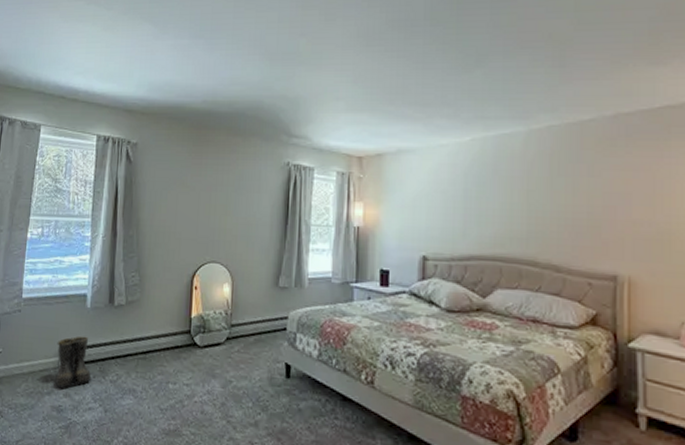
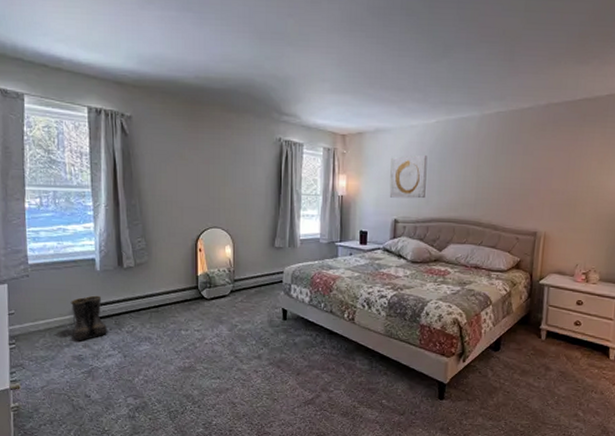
wall art: none [415,178,462,231] -> present [389,154,428,199]

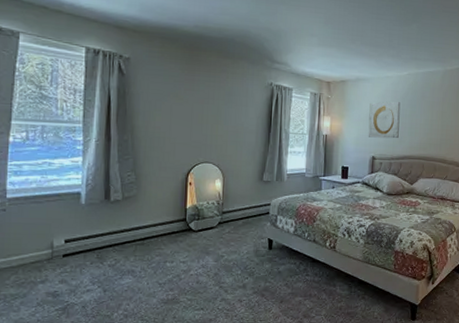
boots: present [70,295,108,341] -> none [49,229,89,277]

